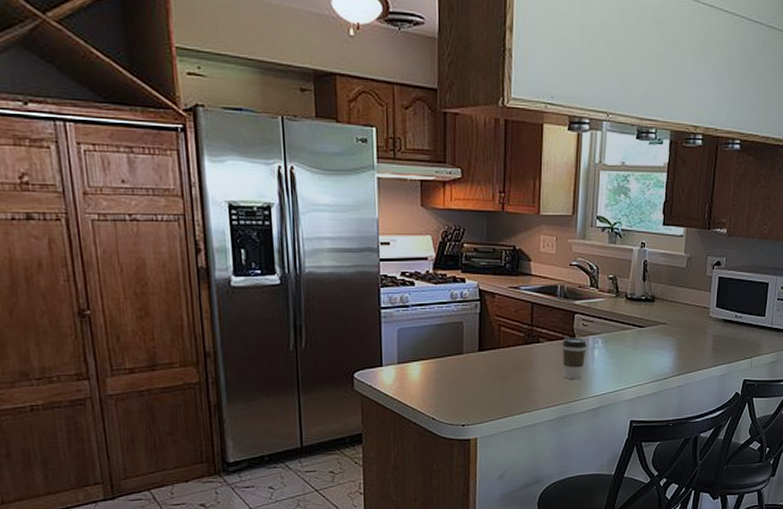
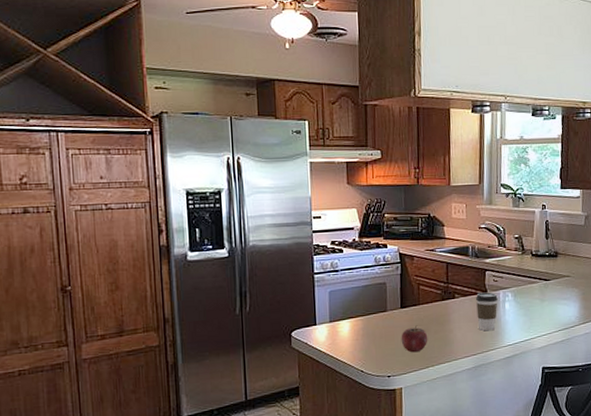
apple: none [478,370,508,401] -> present [401,325,428,353]

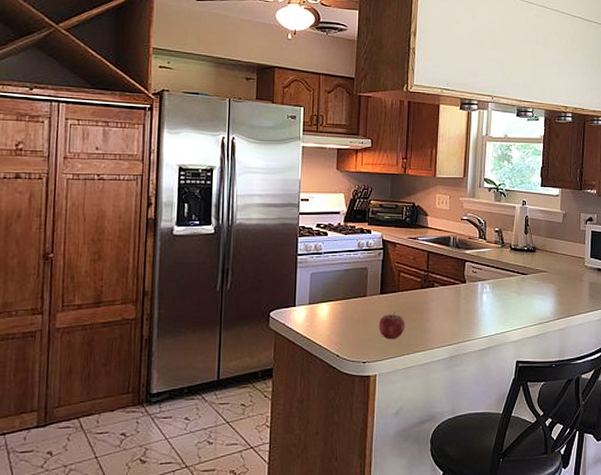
coffee cup: present [476,292,498,331] -> none [455,283,476,322]

